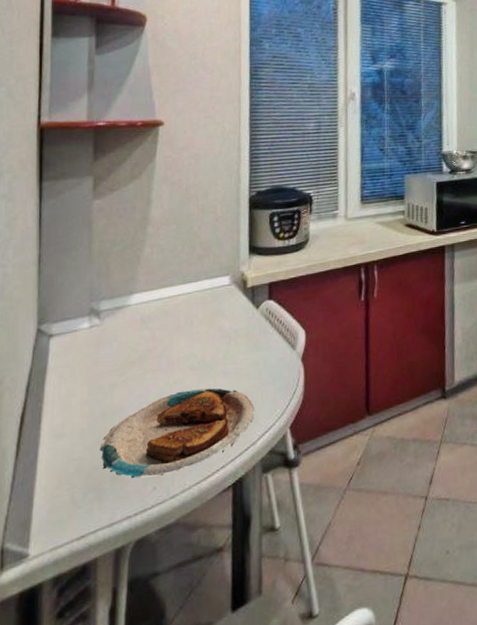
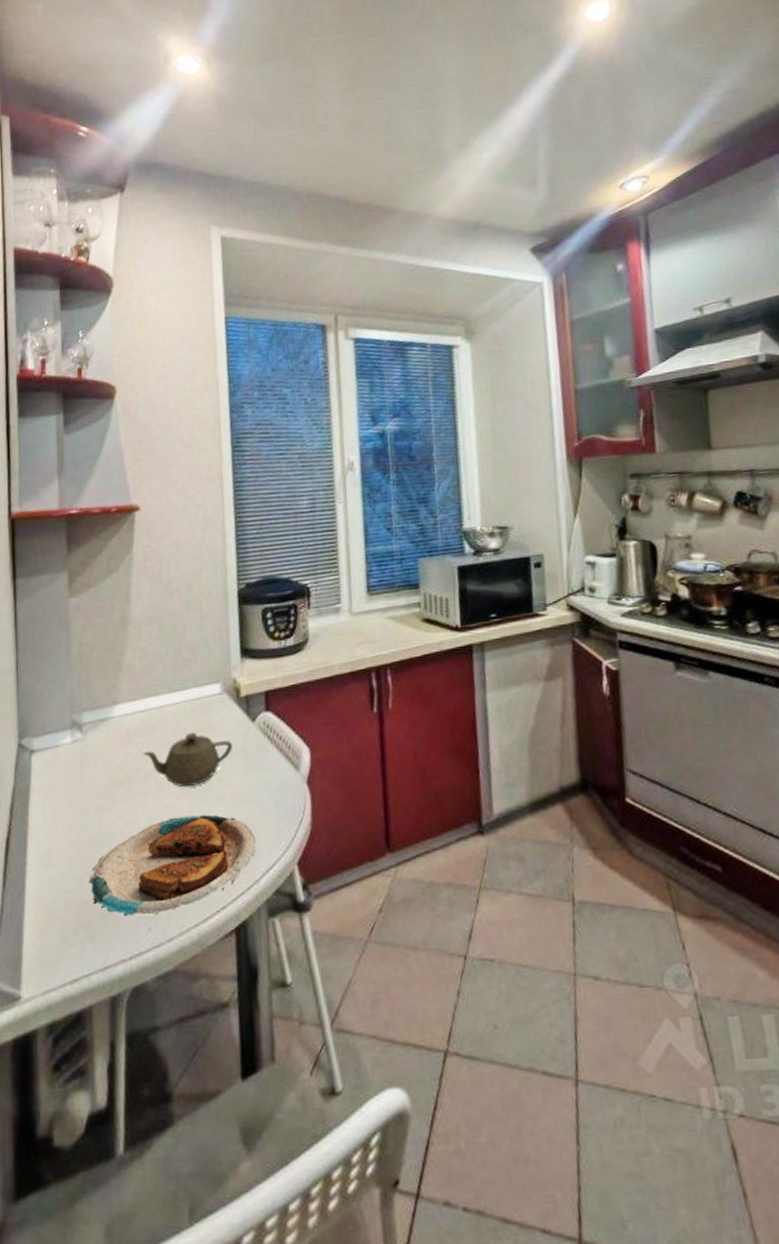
teapot: none [155,318,238,365] -> present [142,732,233,788]

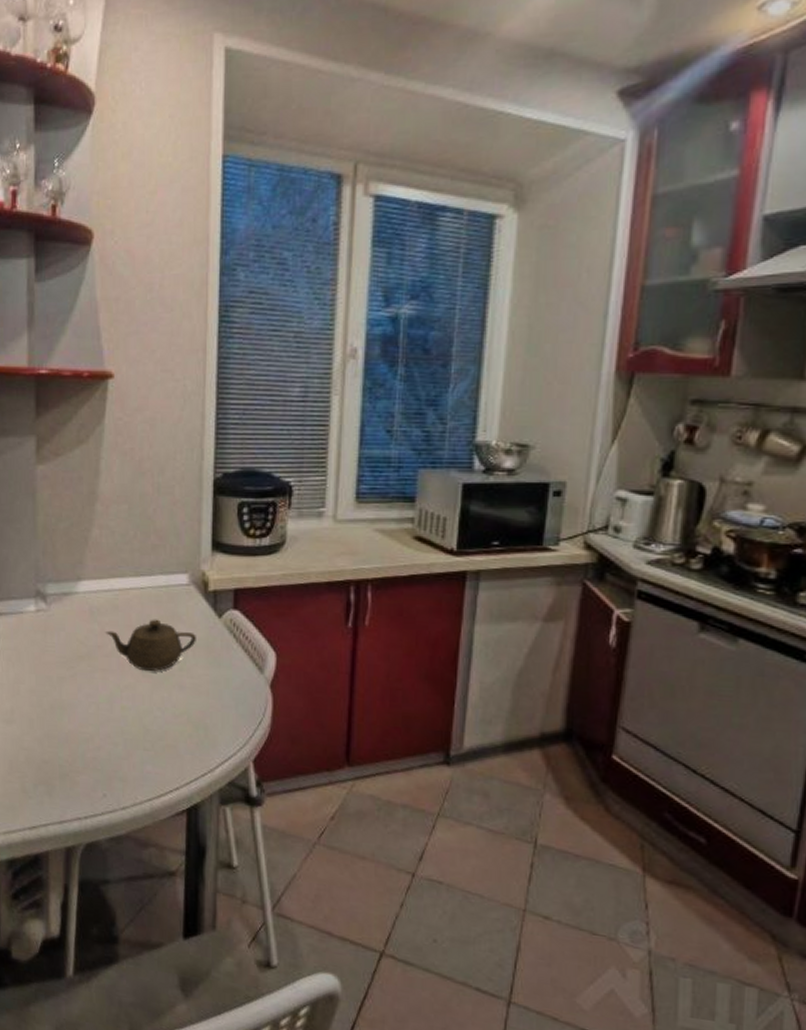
plate: present [89,814,256,917] -> none [49,697,213,784]

